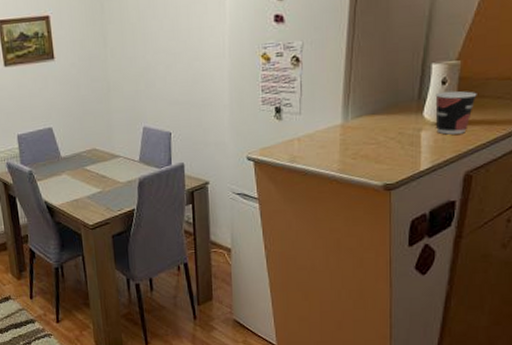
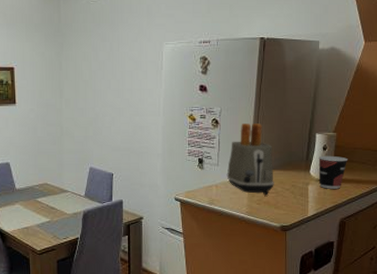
toaster: none [311,57,375,147] -> present [226,123,274,195]

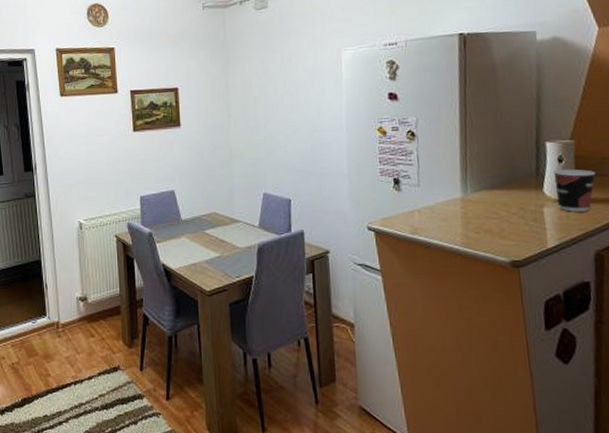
toaster: present [226,123,274,195] -> none [431,133,496,221]

